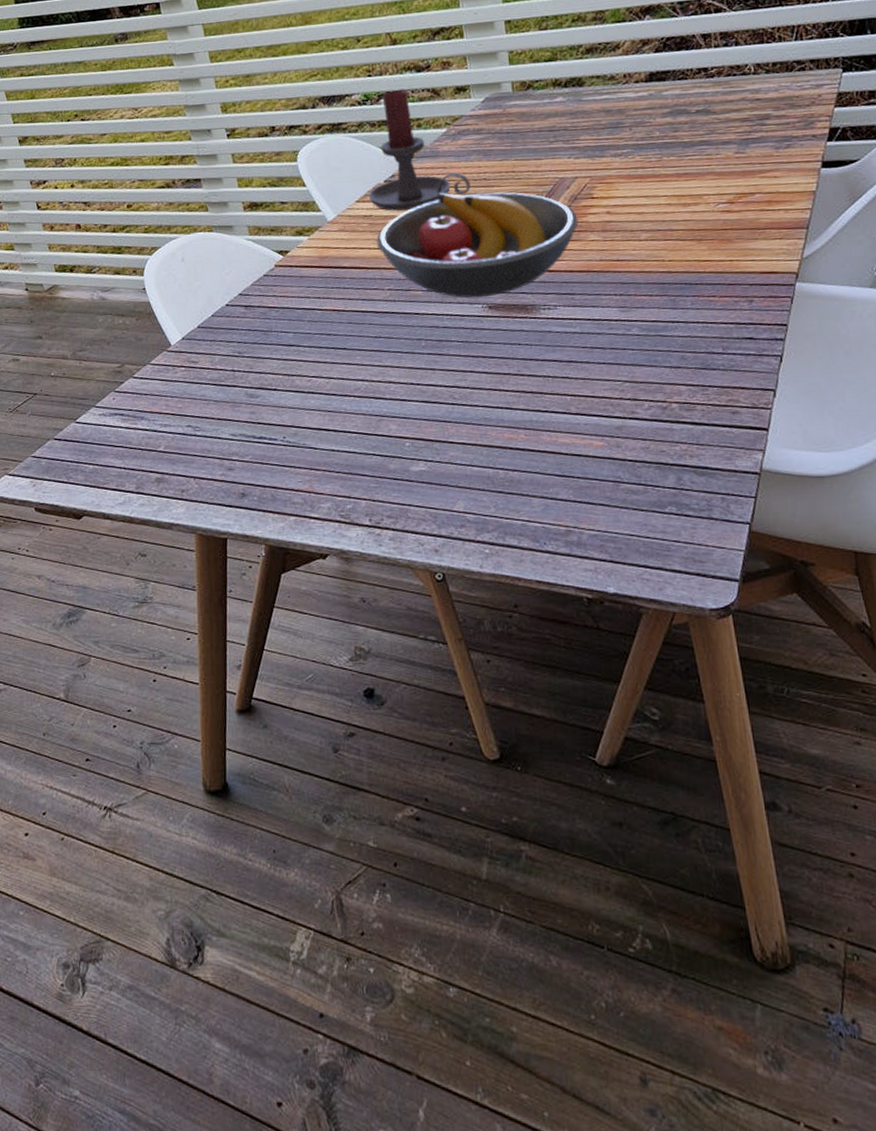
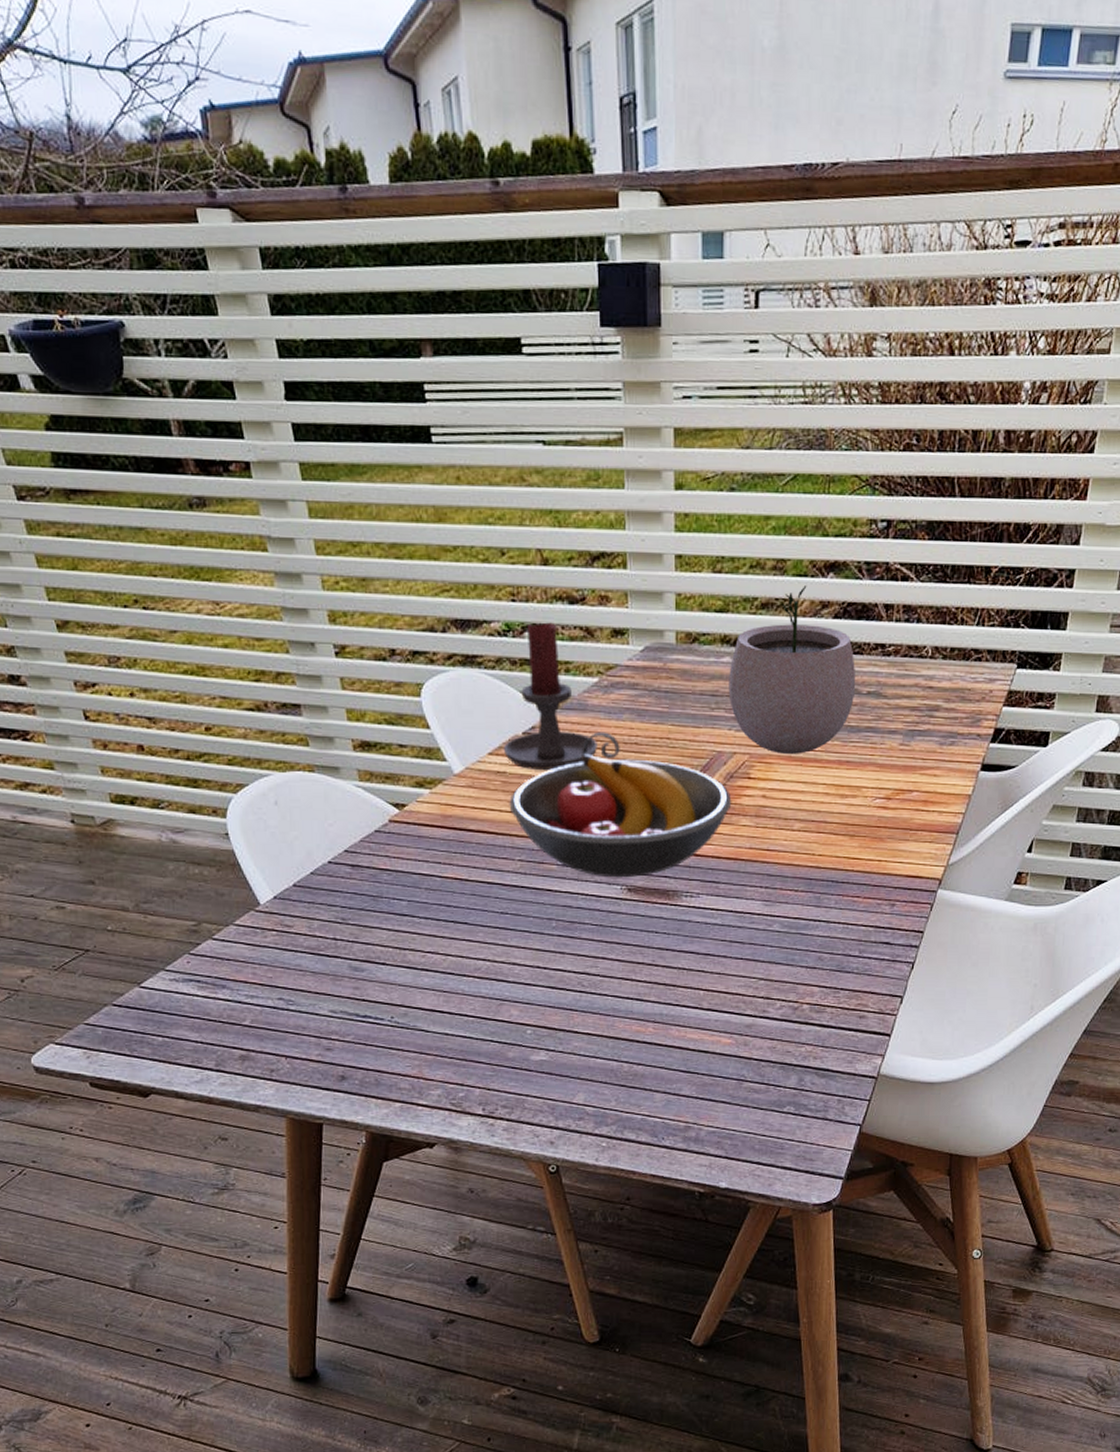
plant pot: none [563,29,685,174] -> present [728,586,856,754]

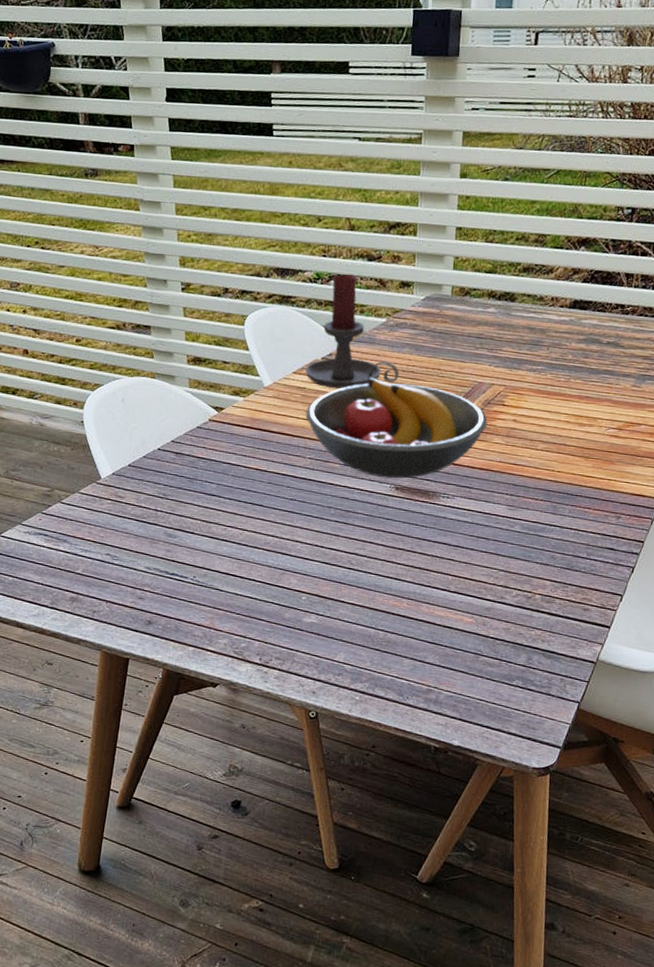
plant pot: present [728,586,856,754] -> none [491,256,599,389]

